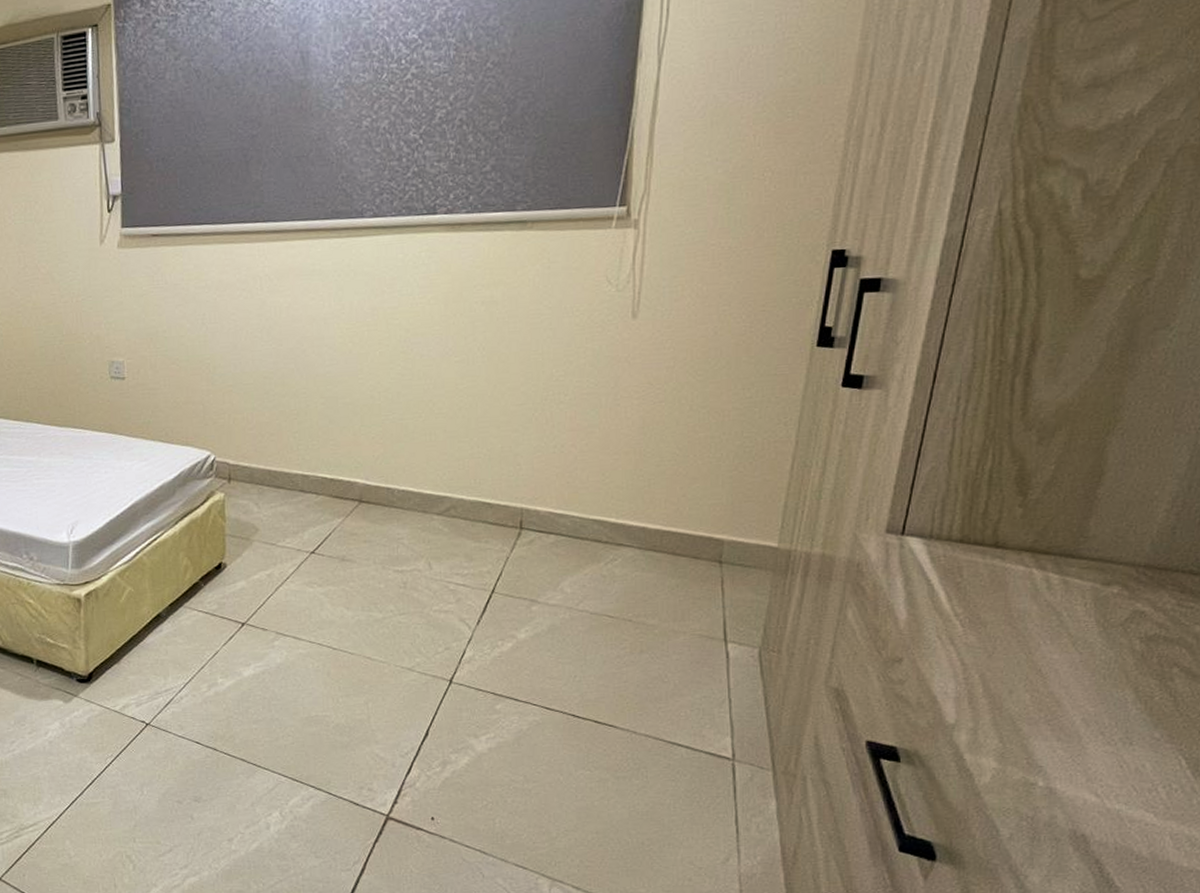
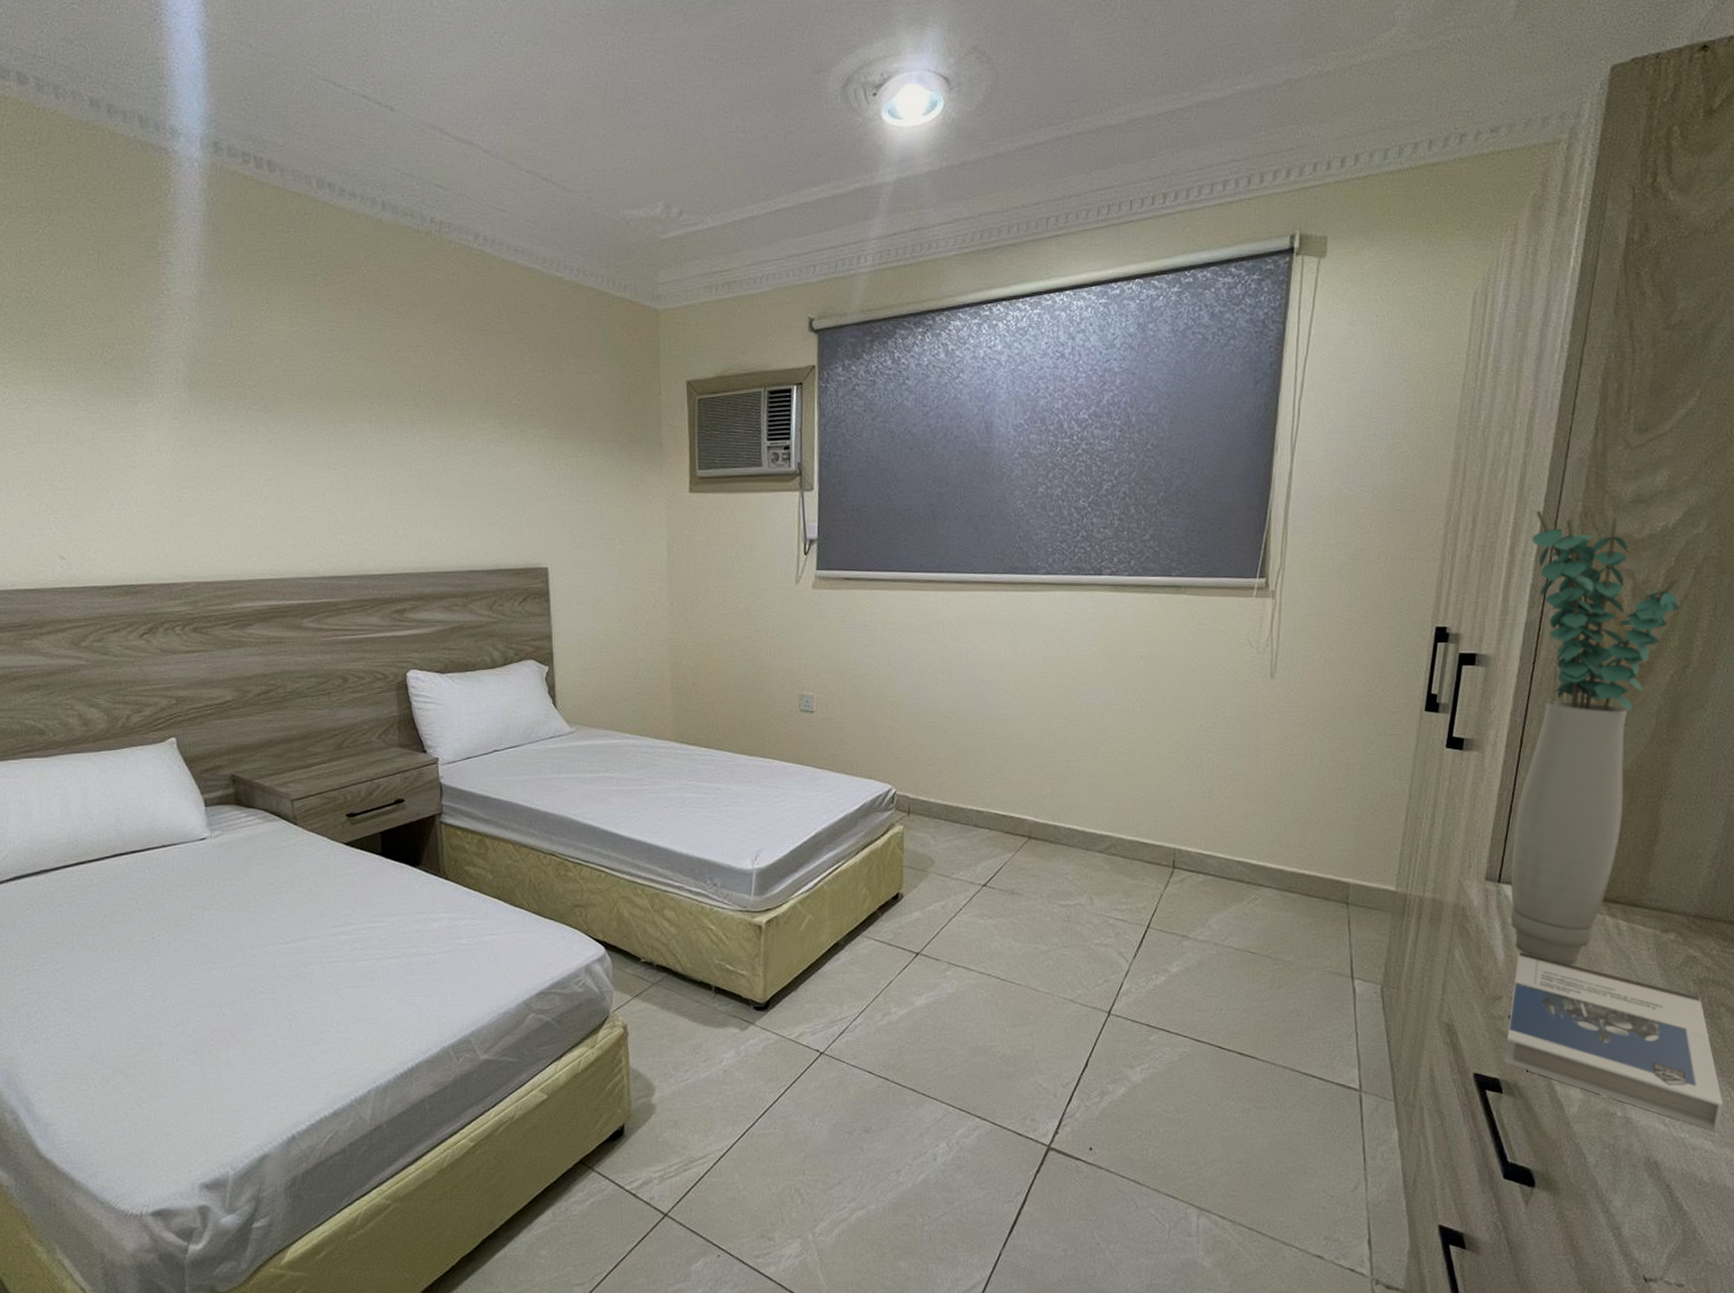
hardback book: none [903,610,1171,804] -> present [1504,952,1723,1133]
vase: none [915,105,1145,622] -> present [1510,510,1680,964]

